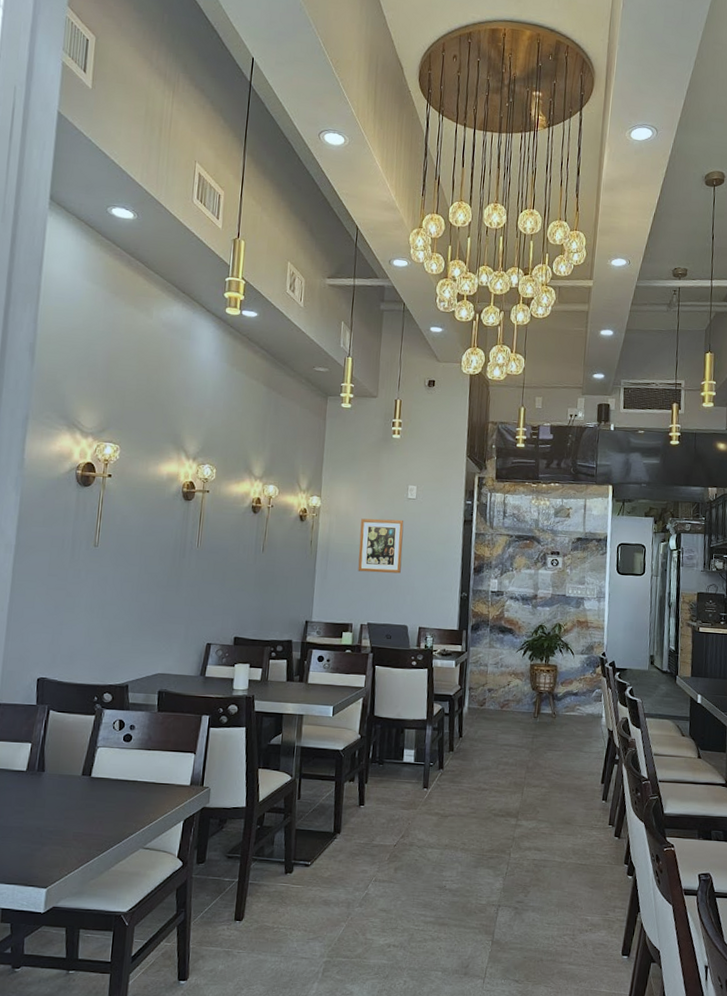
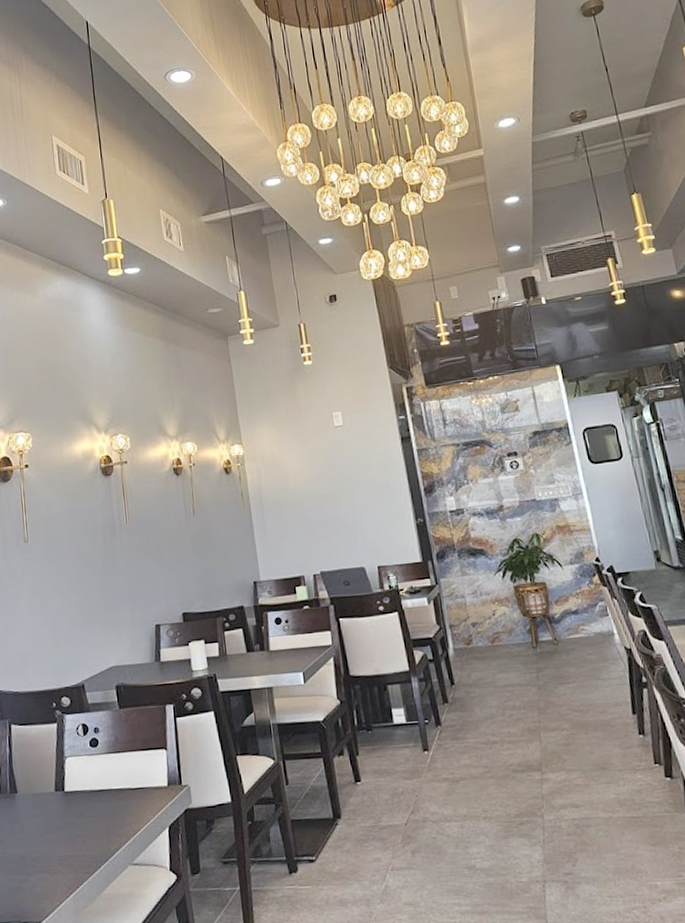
wall art: present [358,518,404,574] -> none [289,451,345,517]

